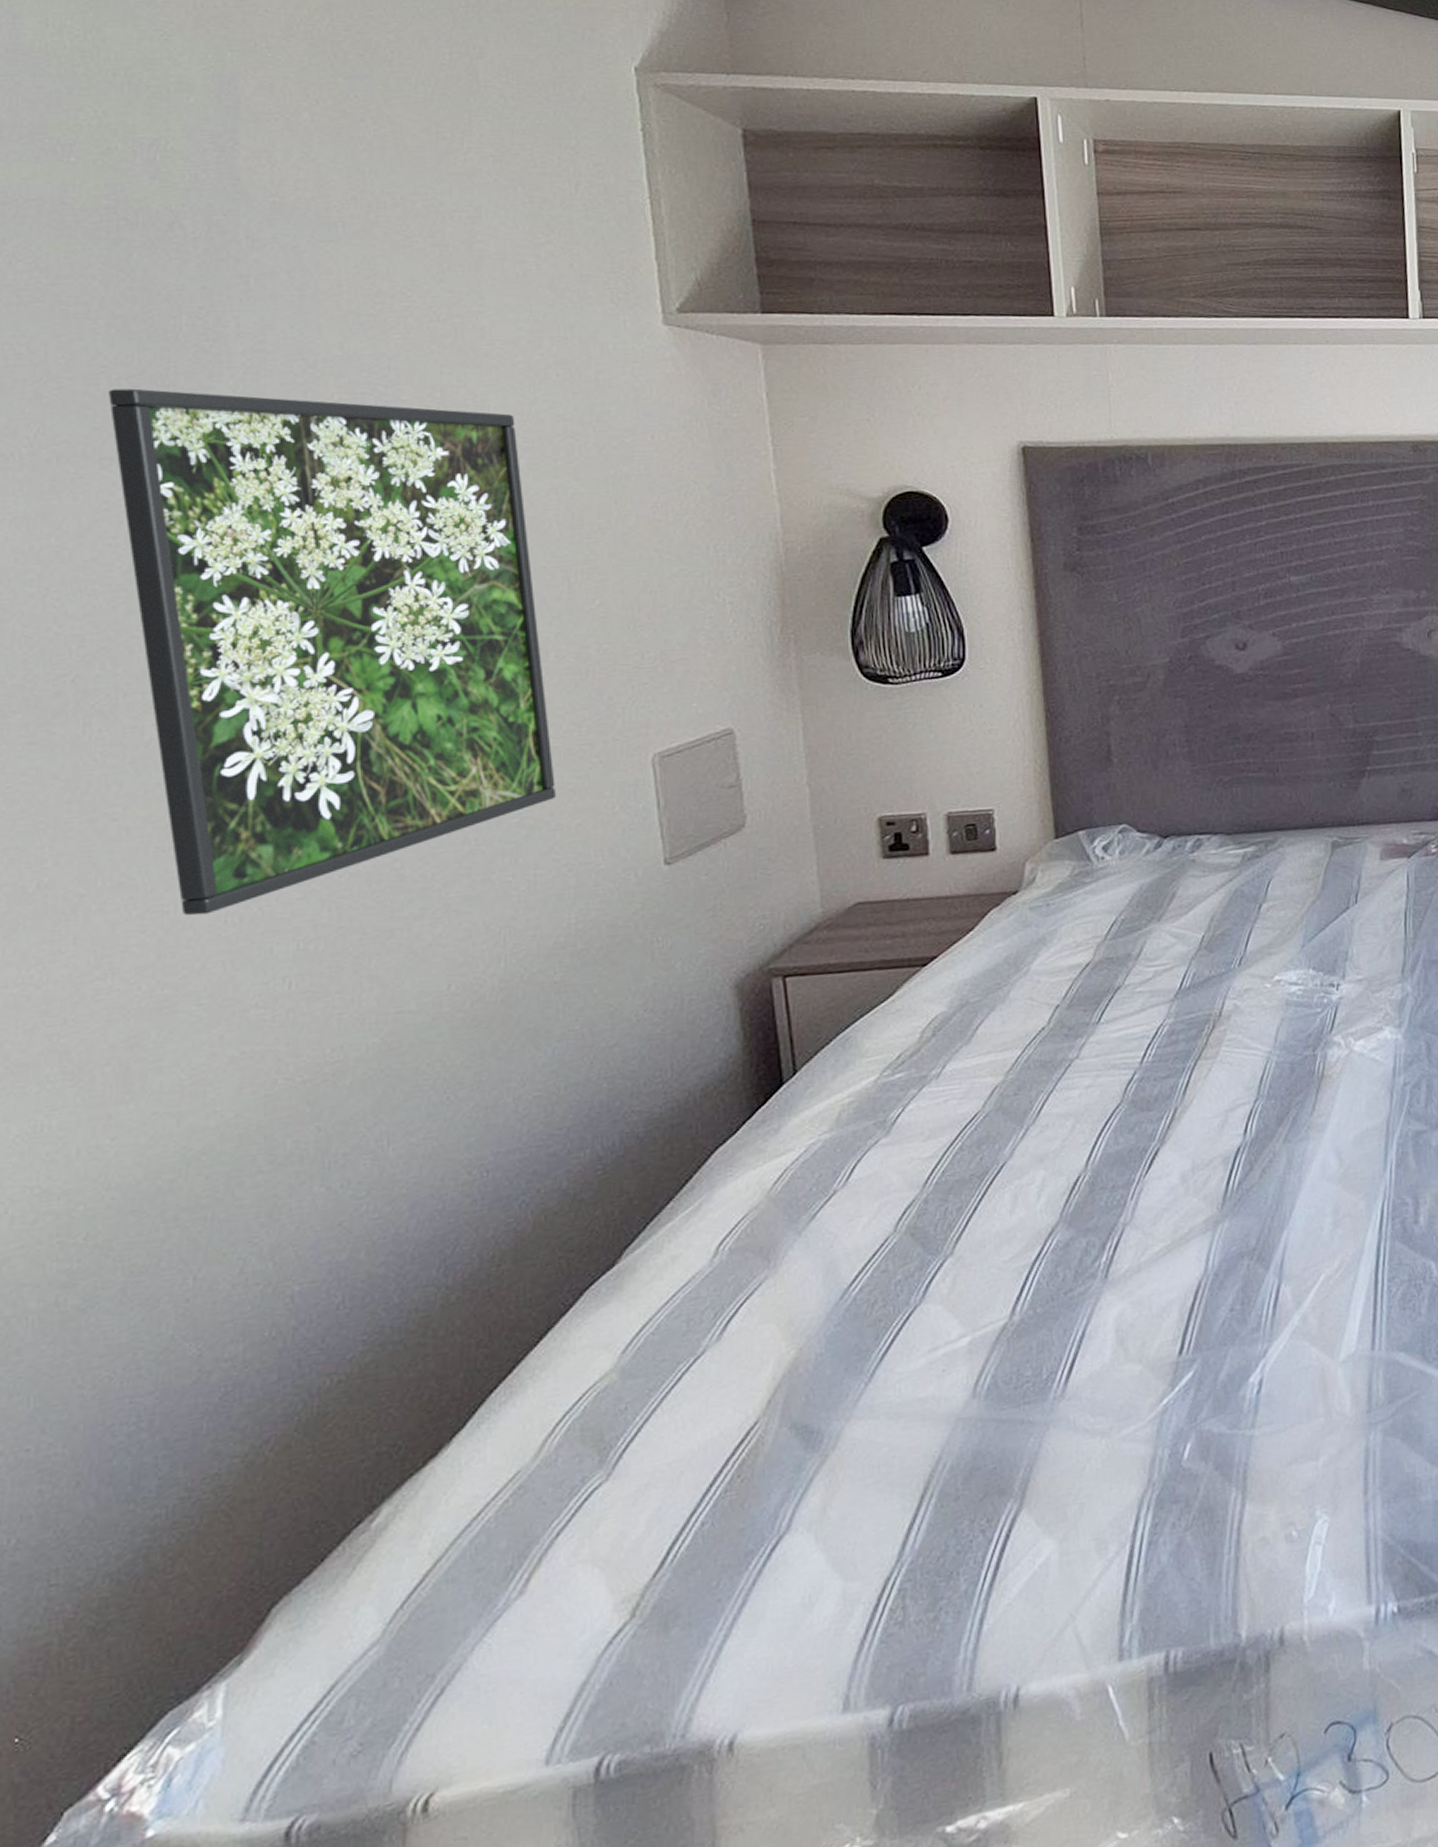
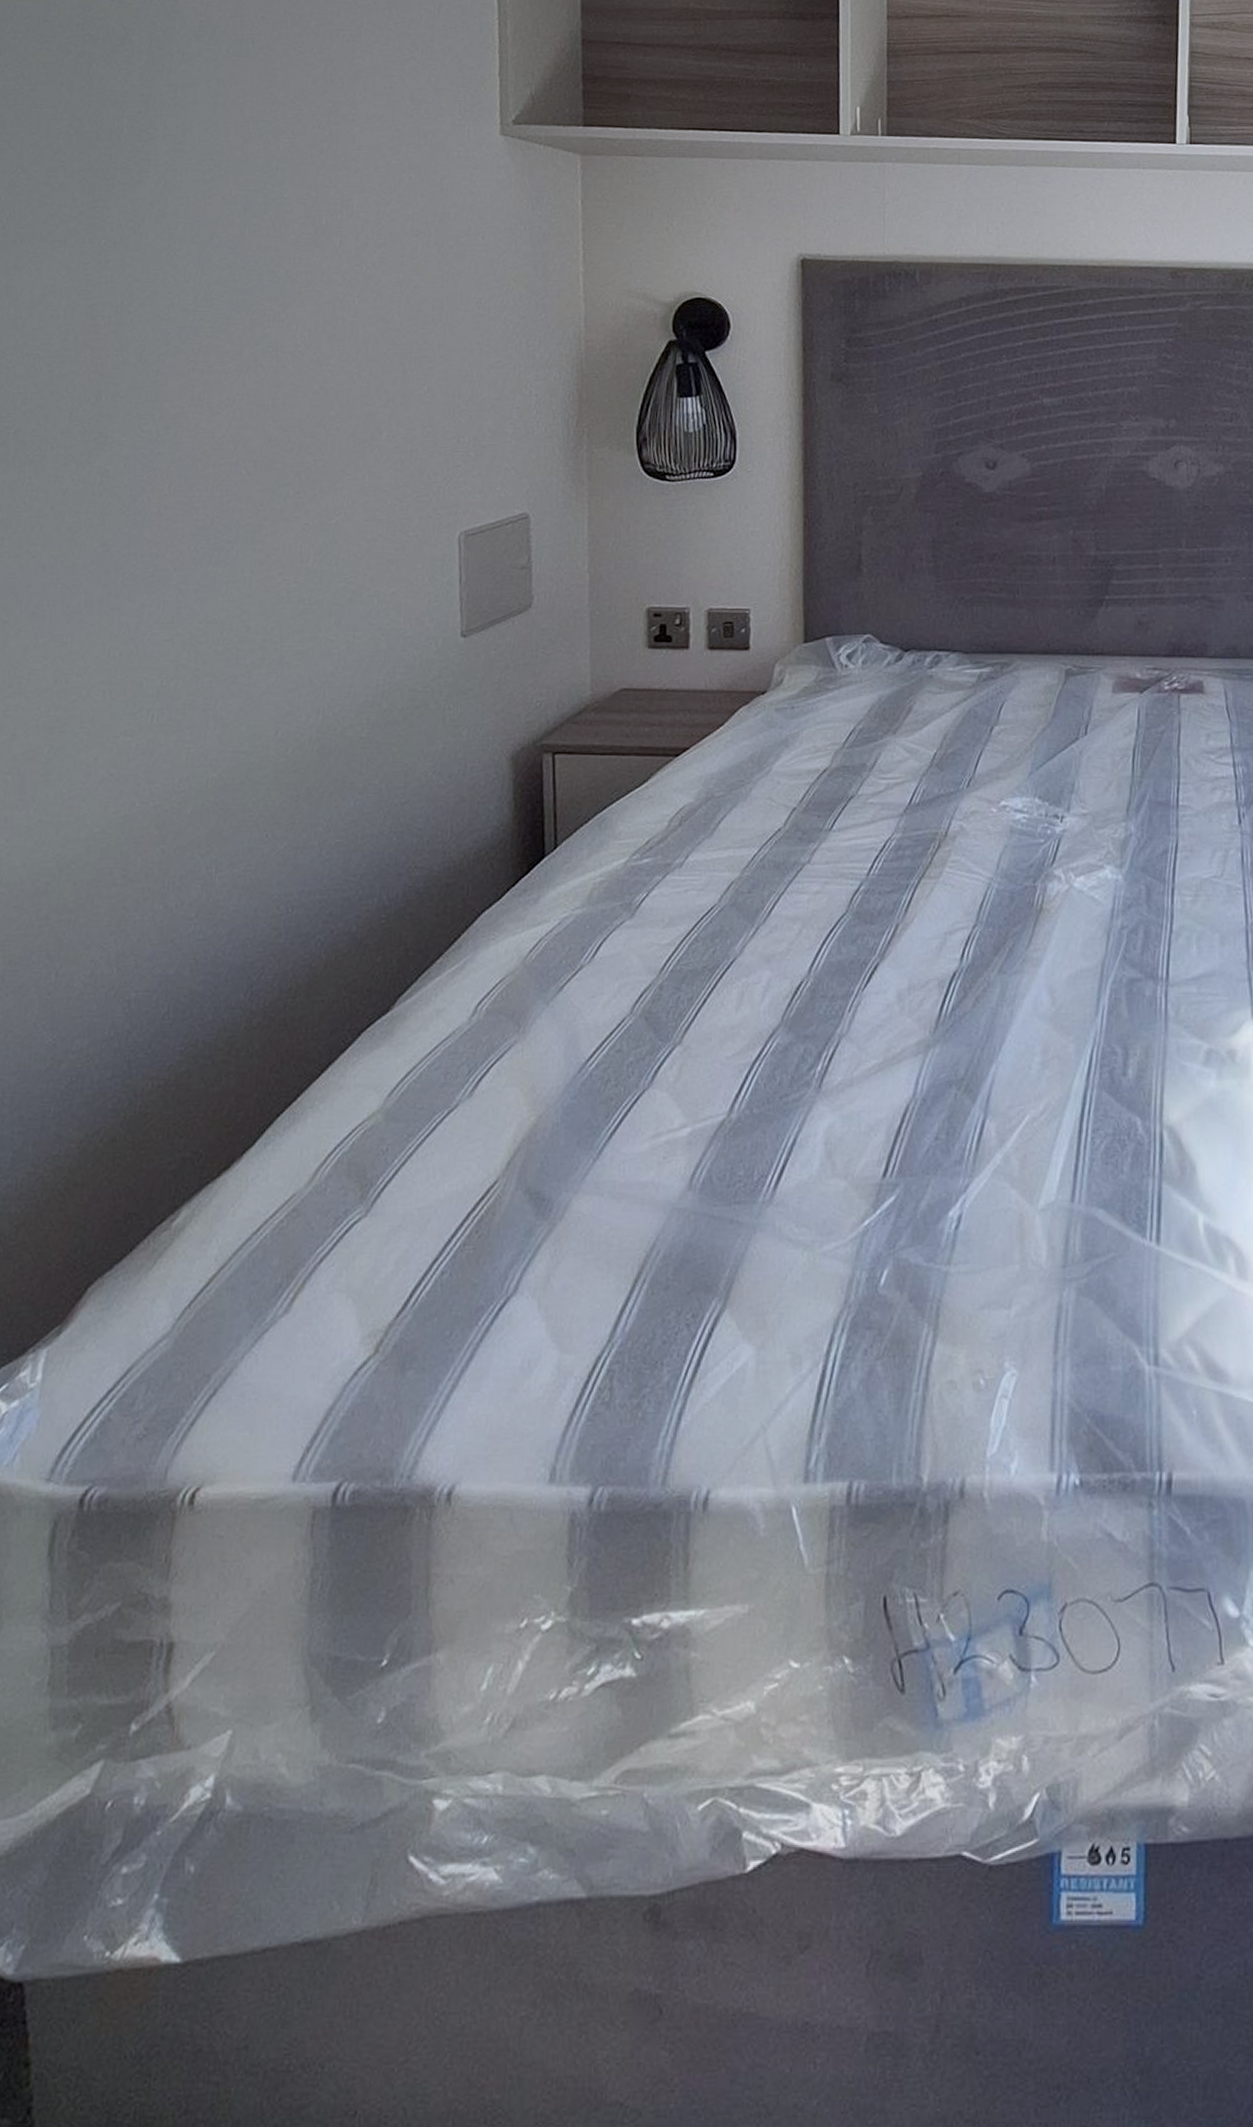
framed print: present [109,388,556,916] -> none [63,181,378,648]

